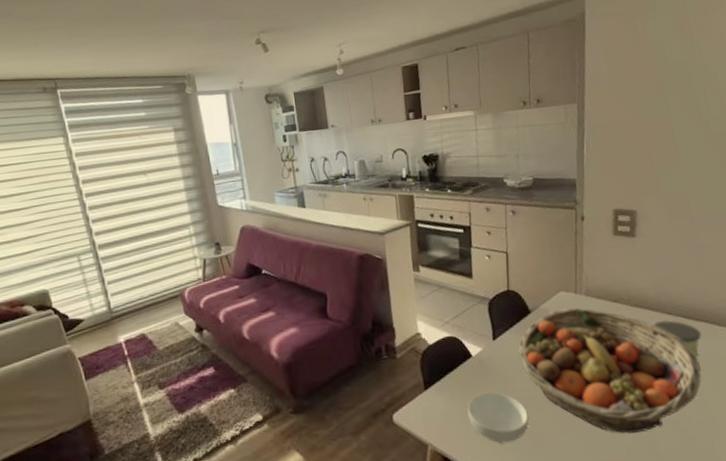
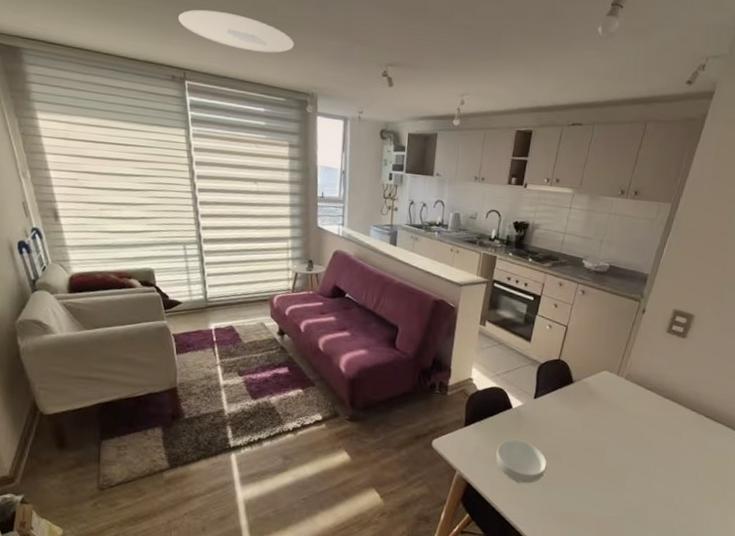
ceiling light: none [42,17,162,49] -> present [178,9,294,53]
fruit basket: present [518,308,702,434] -> none [552,385,706,500]
candle: present [653,319,702,364] -> none [676,414,716,453]

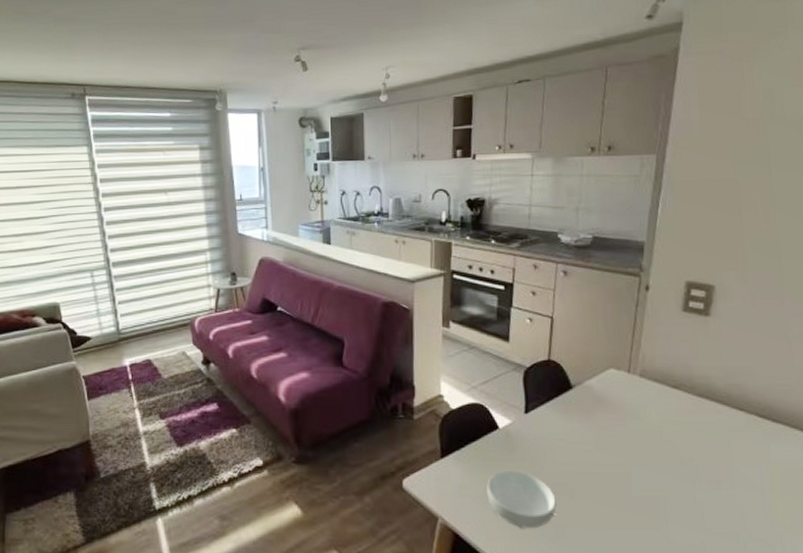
ceiling light: present [178,9,294,53] -> none [76,22,197,57]

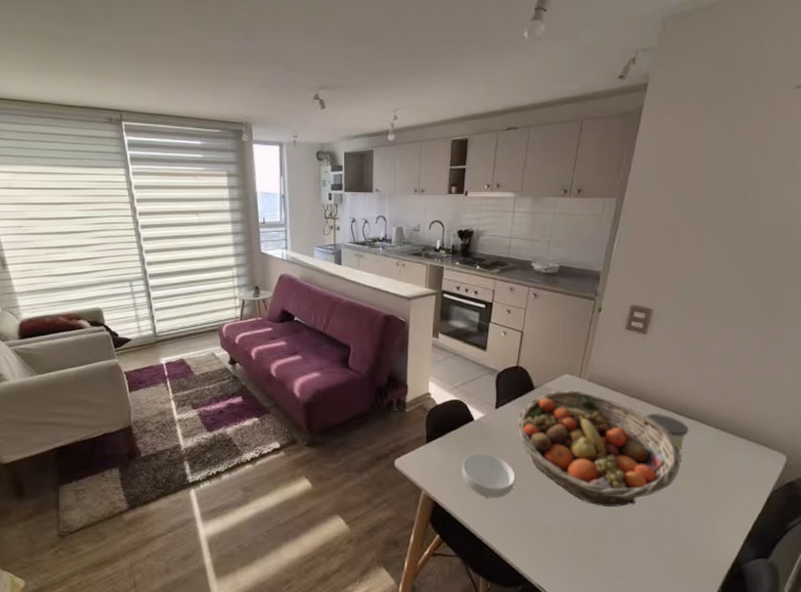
fruit basket: none [552,389,772,540] -> present [516,390,681,507]
candle: none [719,415,778,469] -> present [646,412,689,454]

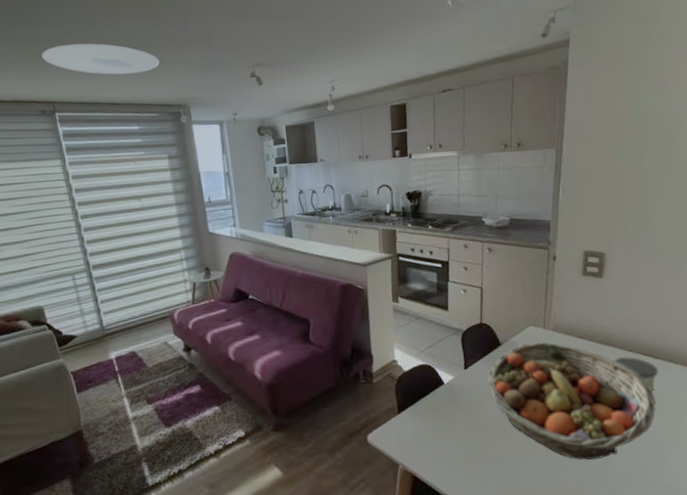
ceiling light: none [112,52,225,87] -> present [42,43,160,75]
cereal bowl: present [462,454,516,498] -> none [437,418,494,465]

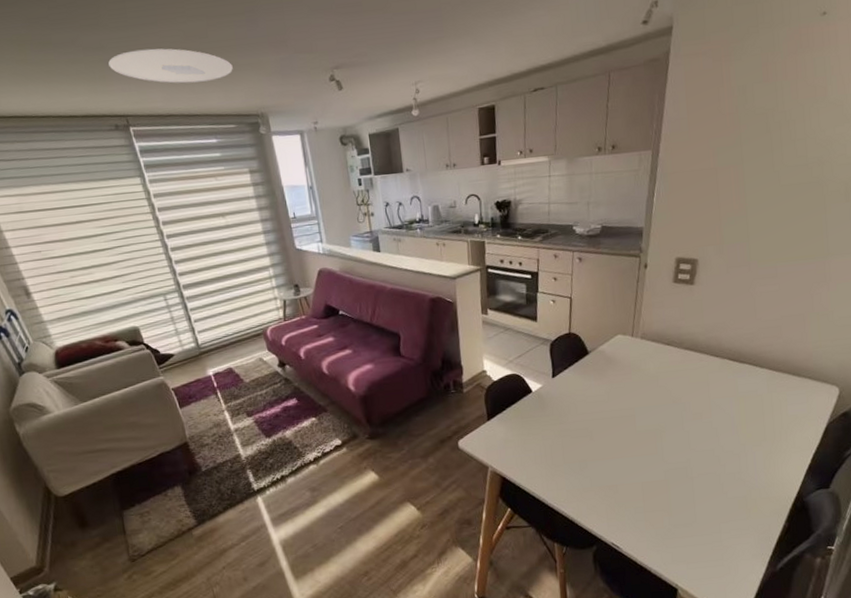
fruit basket: present [487,342,656,460] -> none [574,350,739,460]
candle: present [614,356,658,398] -> none [700,361,743,401]

